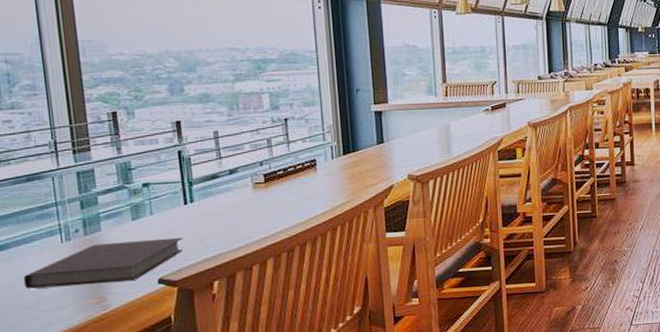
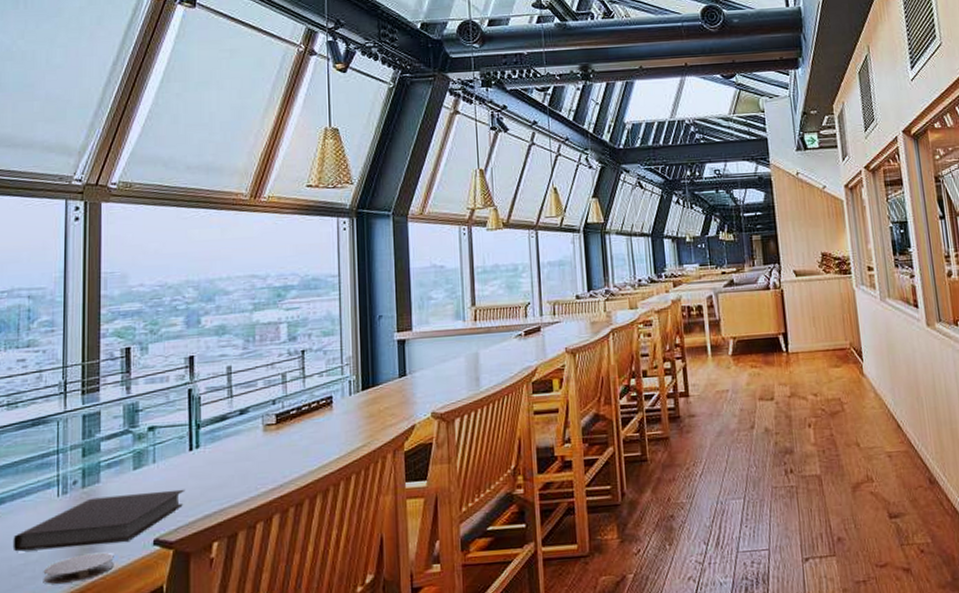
coaster: none [56,289,123,316] -> present [43,552,114,584]

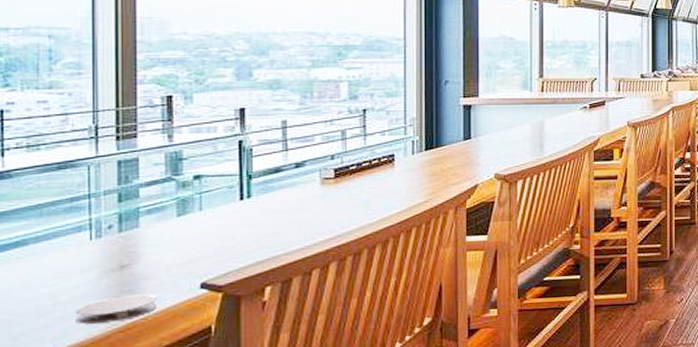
notebook: present [12,489,186,552] -> none [38,236,236,293]

